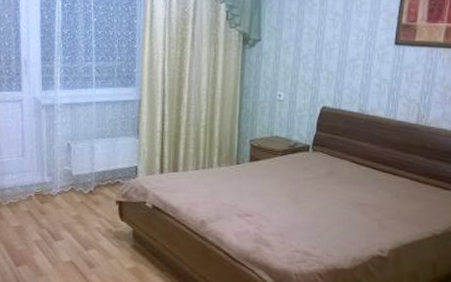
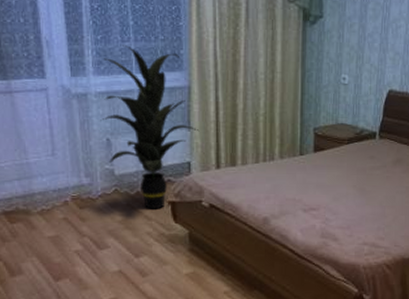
indoor plant: none [63,64,147,208] -> present [100,45,200,209]

